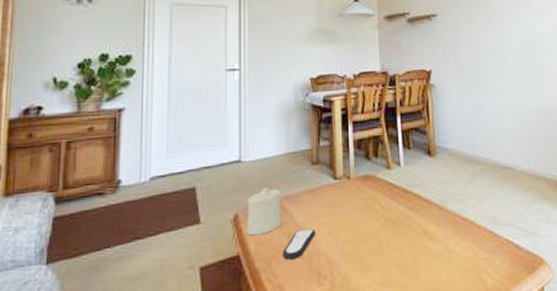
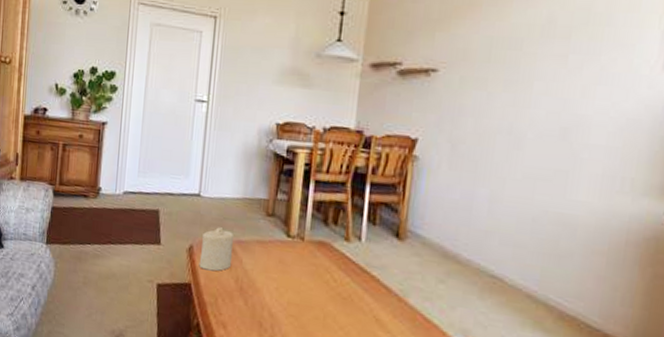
remote control: present [281,229,316,260] -> none [228,277,263,304]

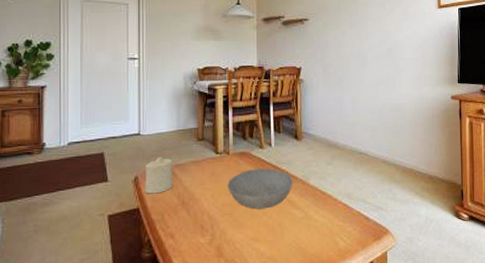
bowl: none [297,265,385,322] -> present [227,168,293,210]

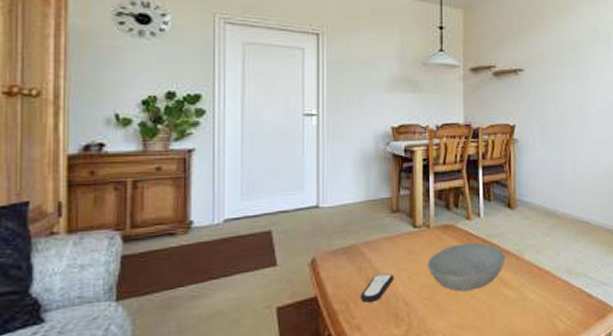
candle: present [145,157,173,194] -> none [324,233,361,279]
remote control: none [172,192,201,215] -> present [359,274,395,303]

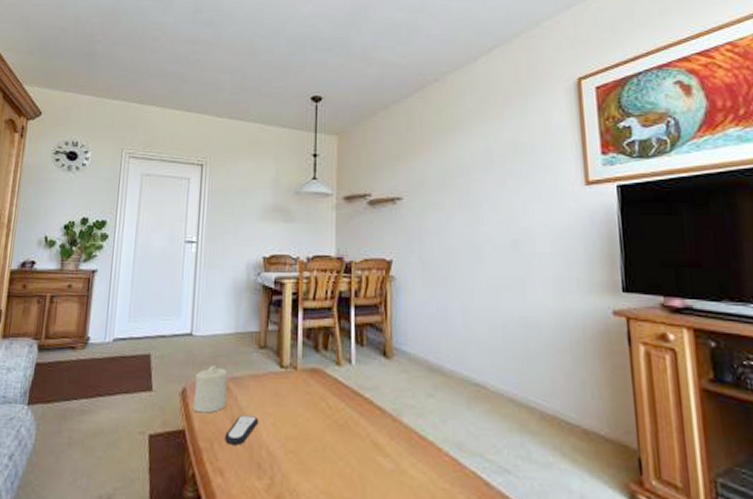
candle: none [324,233,361,279] -> present [193,365,228,413]
bowl: present [427,243,505,292] -> none [293,392,380,451]

